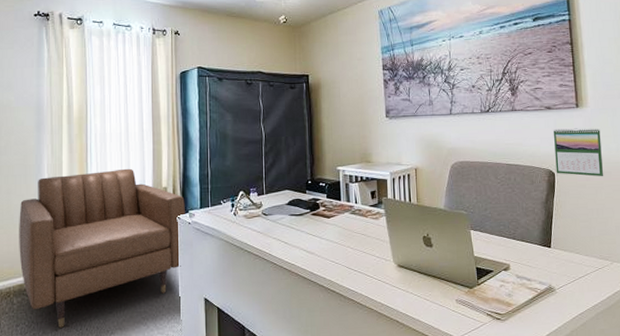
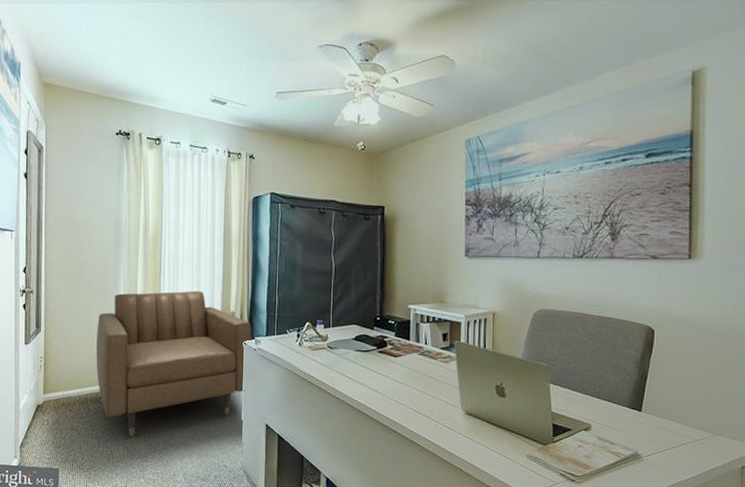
calendar: present [554,128,604,177] -> none [656,281,716,340]

